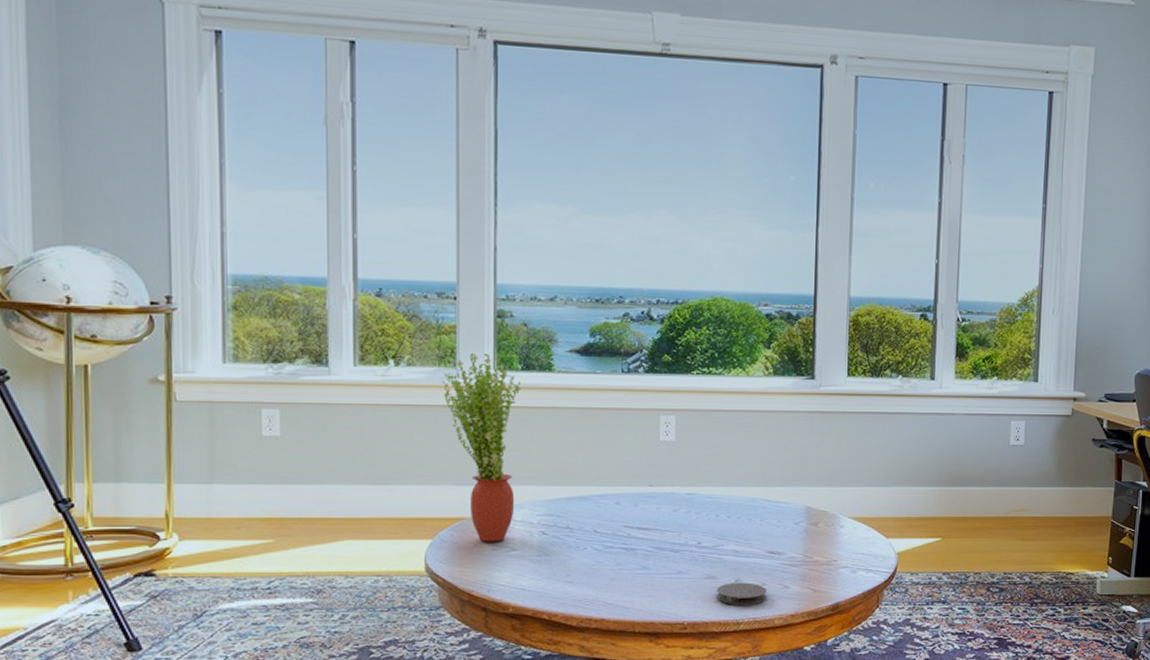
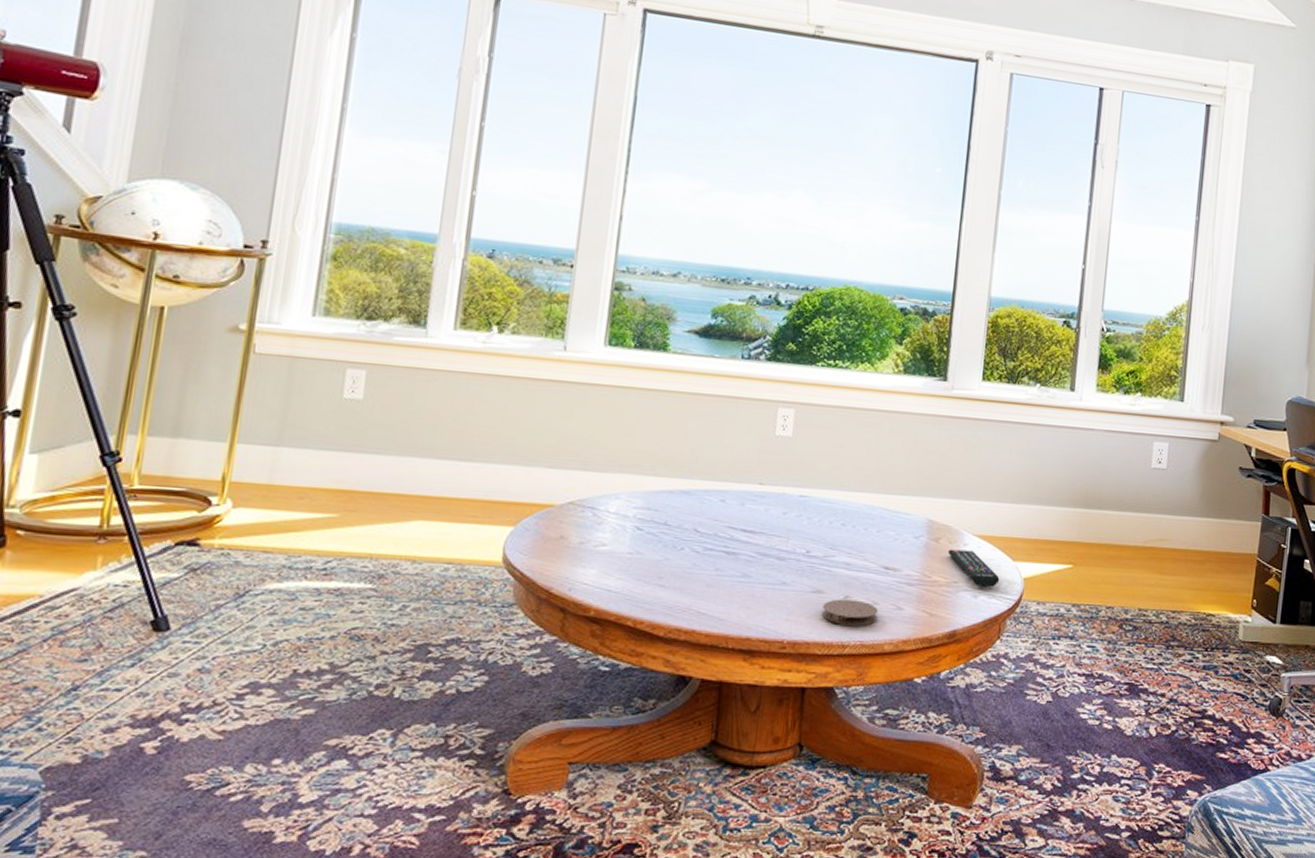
potted plant: present [443,352,522,542] -> none [546,325,633,535]
remote control: none [826,532,875,563] -> present [947,549,1000,587]

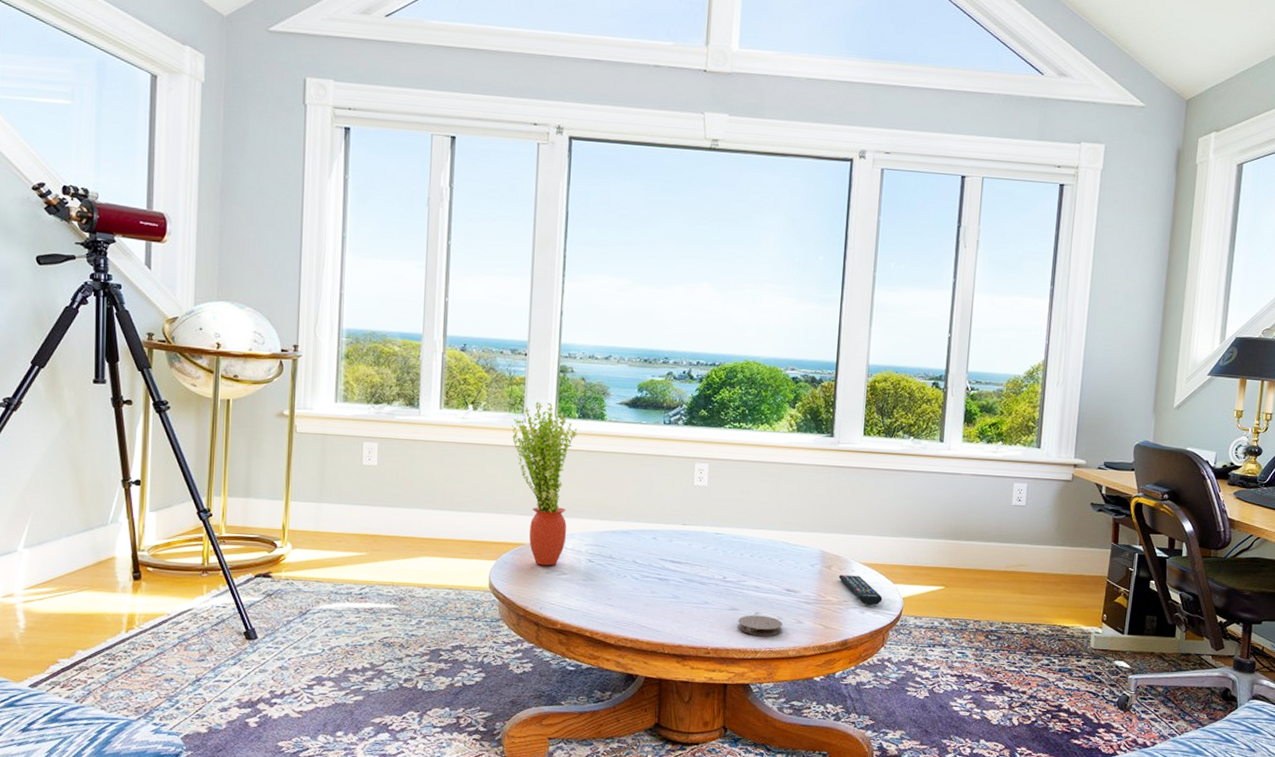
potted plant: none [546,325,633,535] -> present [511,401,578,566]

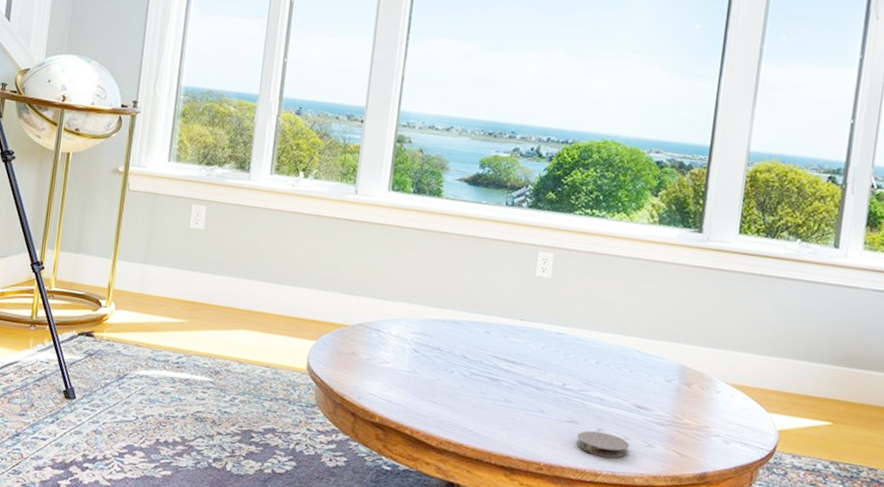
potted plant: present [511,401,578,566] -> none [341,172,412,352]
remote control: present [838,574,883,605] -> none [699,395,753,436]

